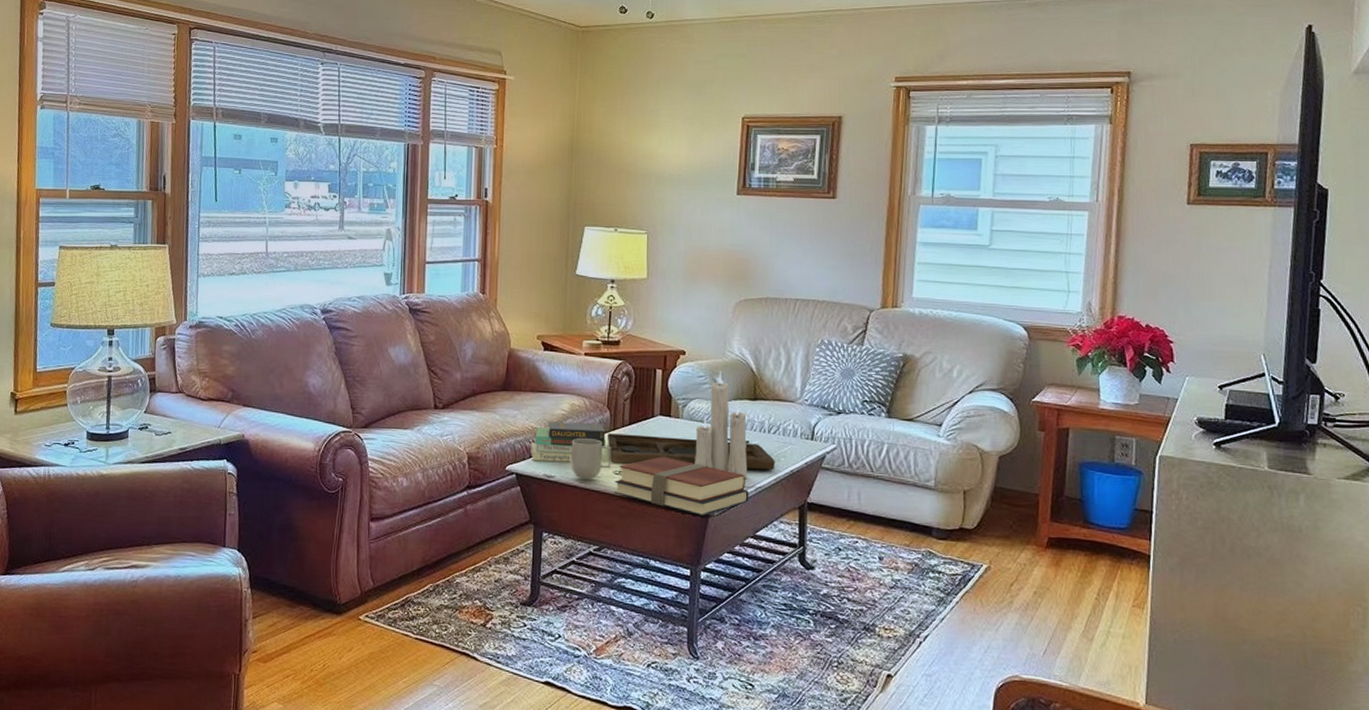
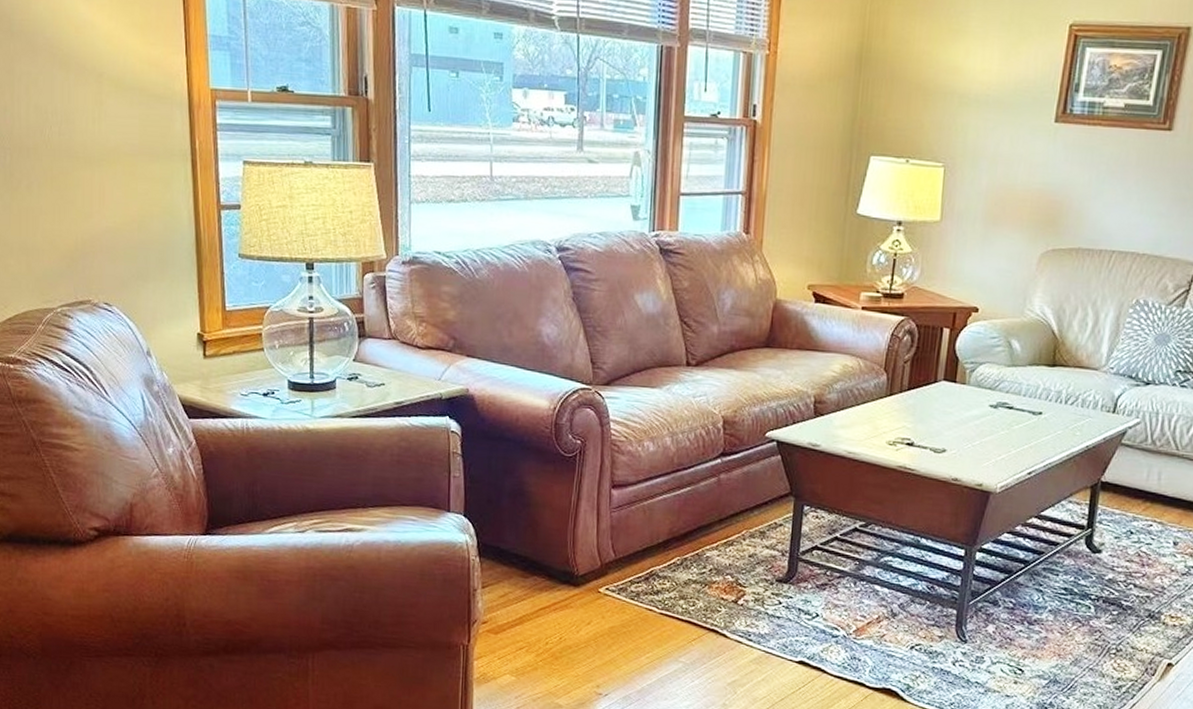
books: present [530,422,606,462] -> none [794,384,881,430]
mug: present [570,437,612,480] -> none [839,402,887,450]
decorative tray: present [607,433,775,470] -> none [881,399,1070,445]
books: present [614,456,749,517] -> none [886,426,1037,494]
candle: present [695,370,748,478] -> none [979,331,1043,453]

